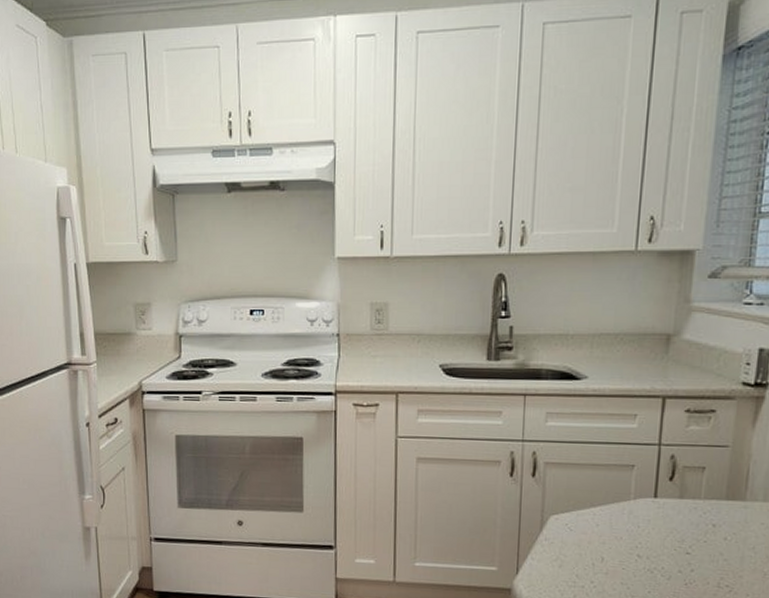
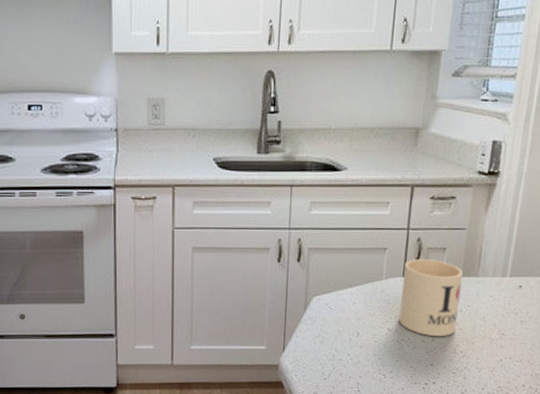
mug: none [650,478,726,567] -> present [399,259,463,336]

